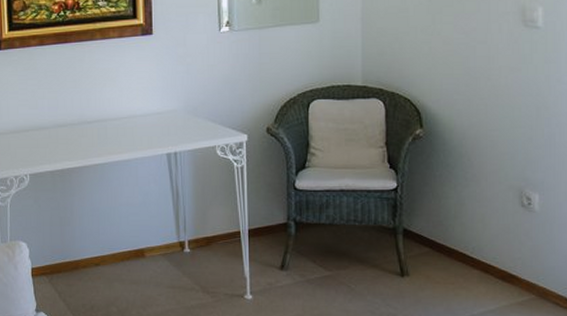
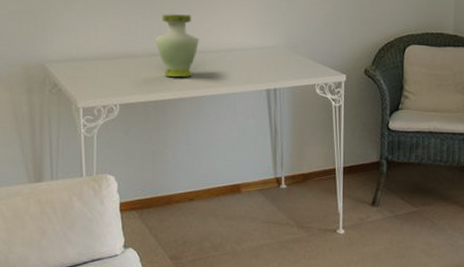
vase: none [60,86,101,146] -> present [155,14,199,77]

